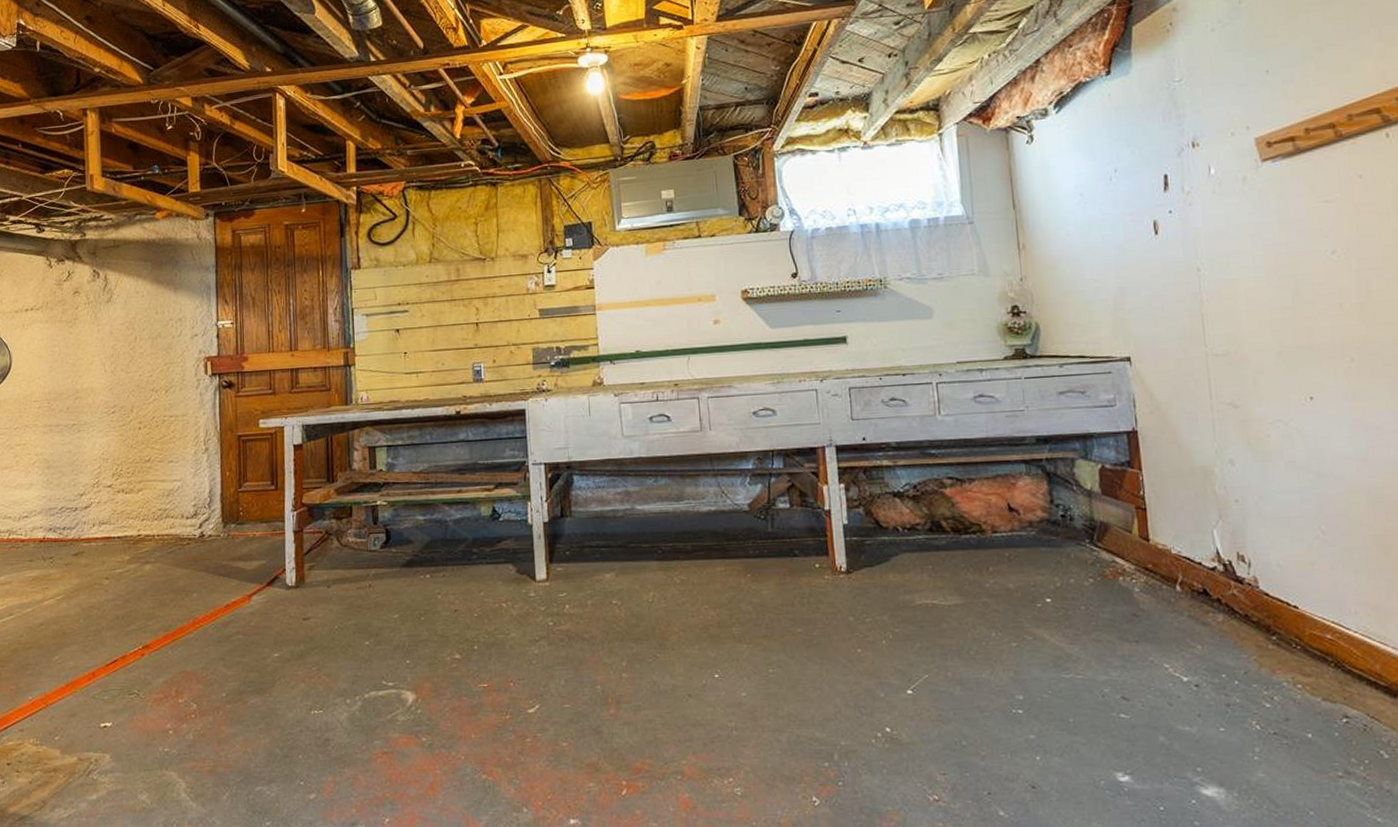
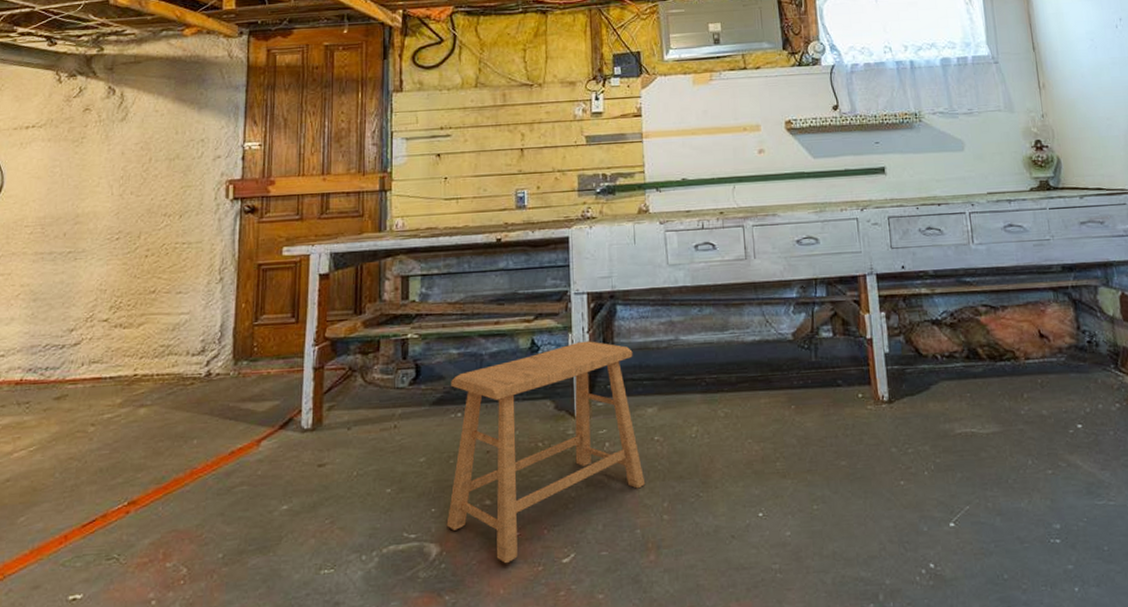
stool: none [419,509,605,712] -> present [446,341,646,564]

